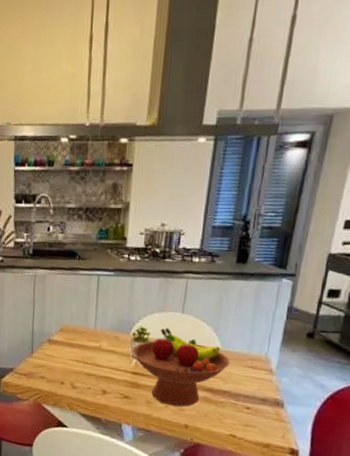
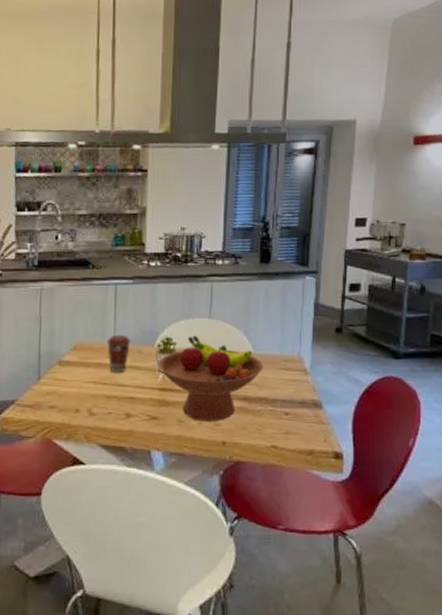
coffee cup: none [88,321,110,355] -> present [106,334,132,373]

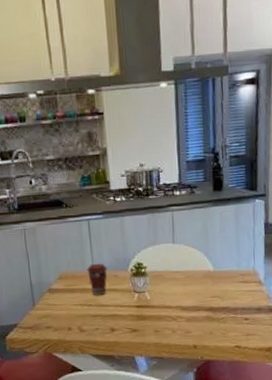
fruit bowl: present [158,335,264,421] -> none [132,259,224,331]

